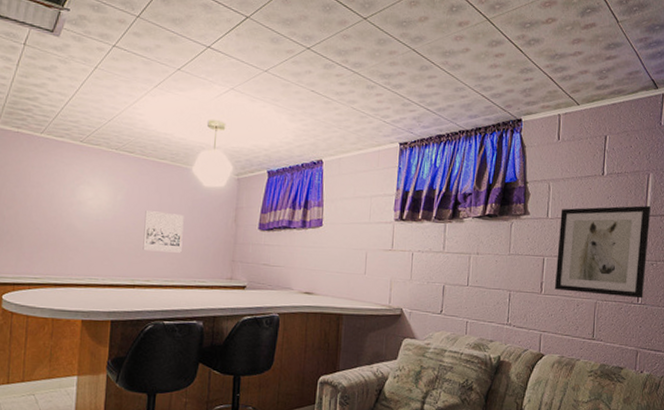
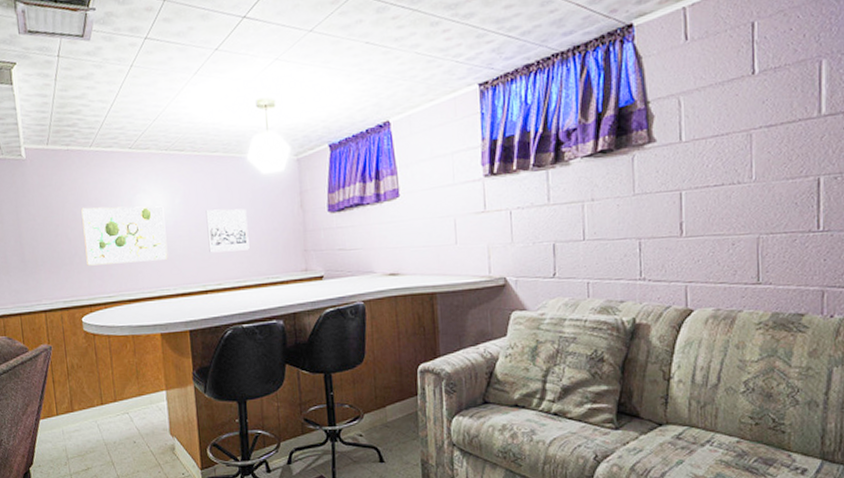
wall art: none [17,189,105,251] -> present [81,206,168,266]
wall art: present [554,205,651,299] -> none [698,103,828,230]

